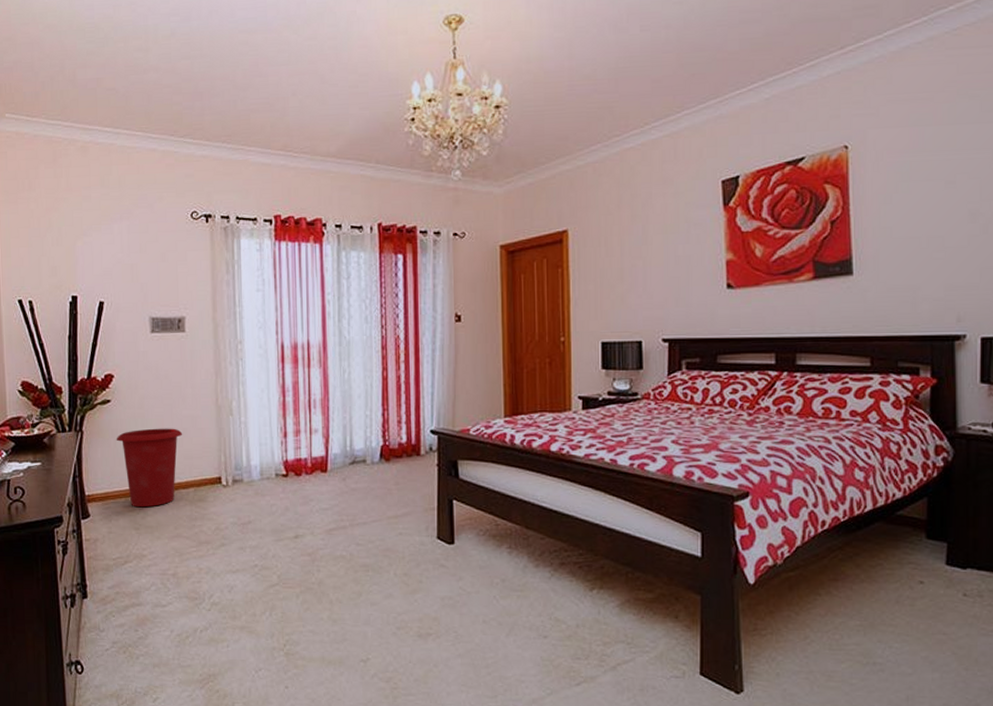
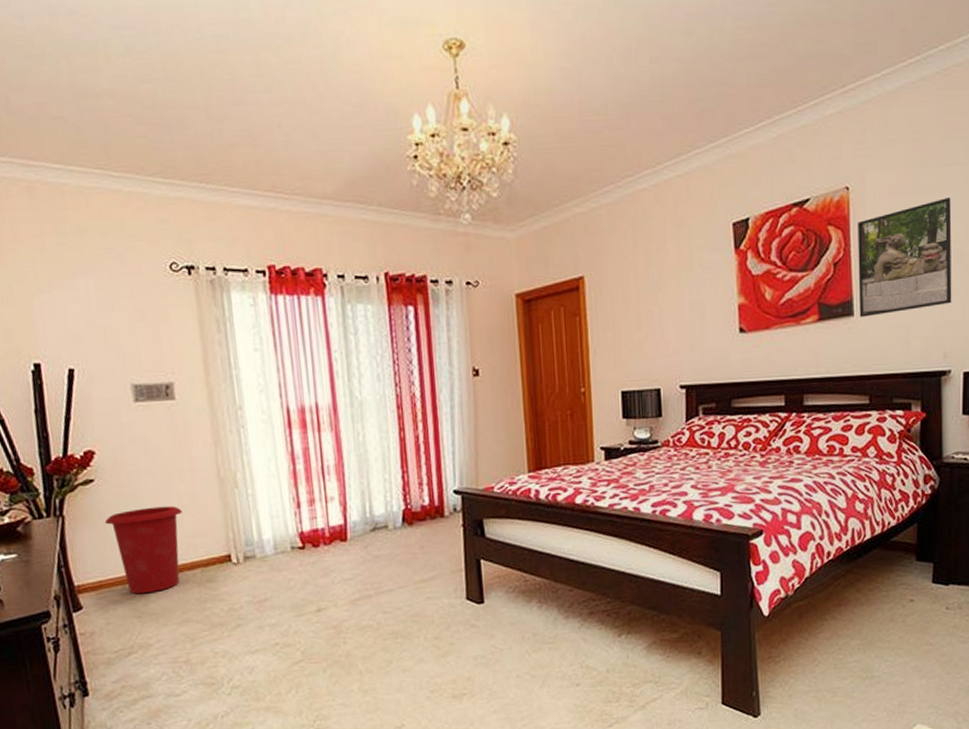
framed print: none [858,155,966,276] -> present [858,196,952,317]

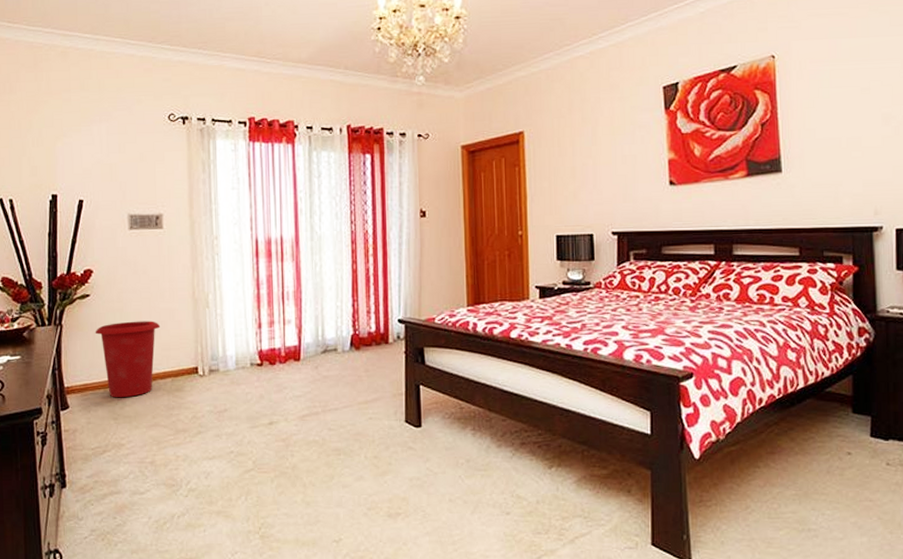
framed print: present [858,196,952,317] -> none [784,65,881,174]

